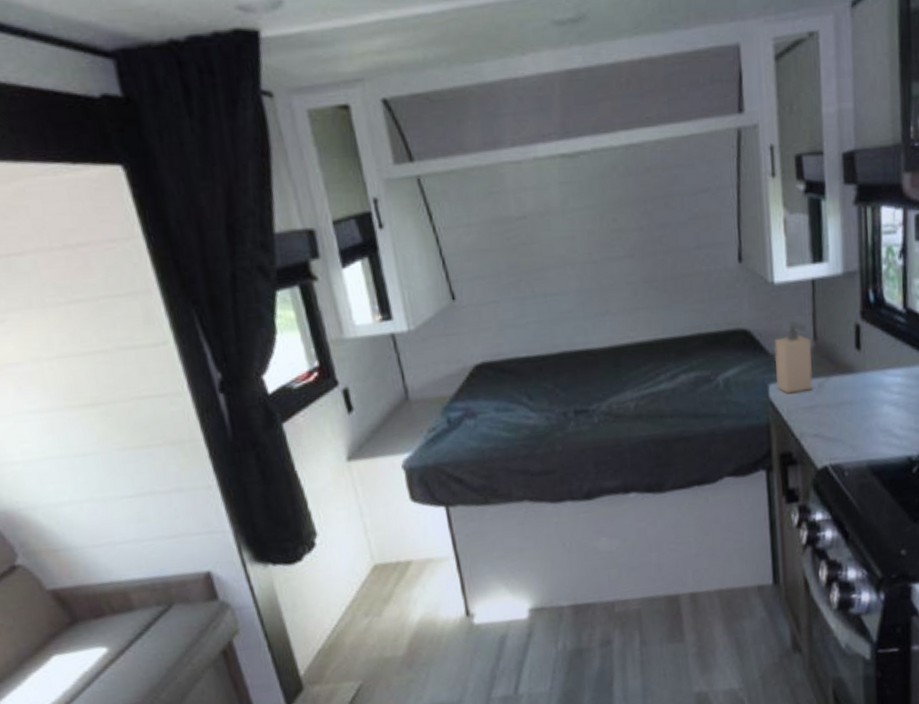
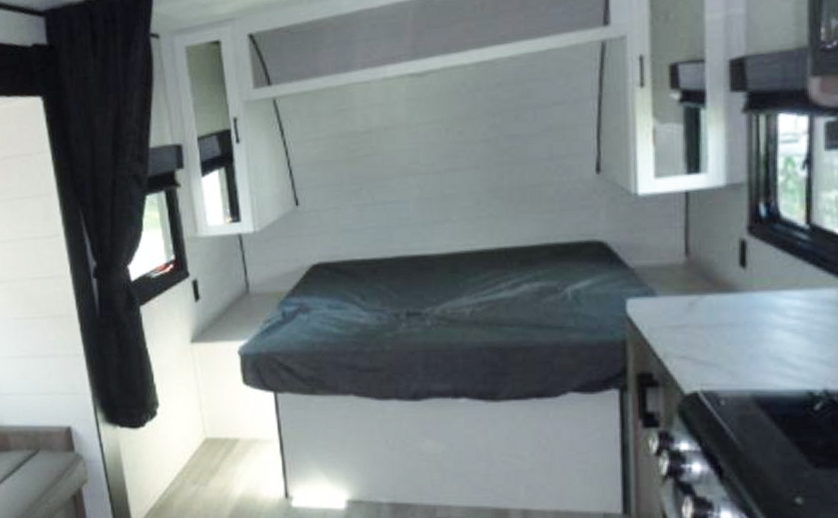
soap dispenser: present [774,321,813,394] -> none [634,234,683,311]

